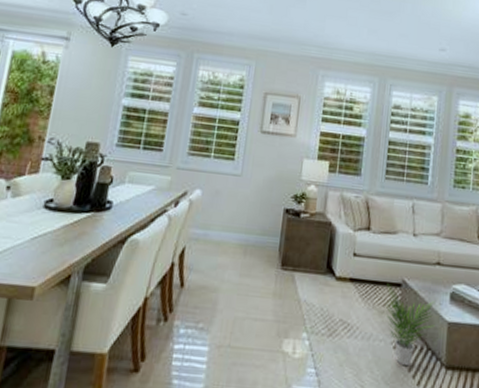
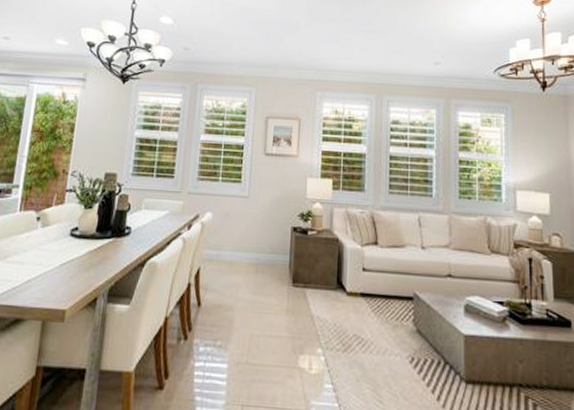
potted plant: present [381,283,435,367] -> none [395,297,451,381]

